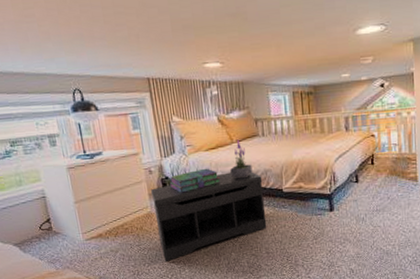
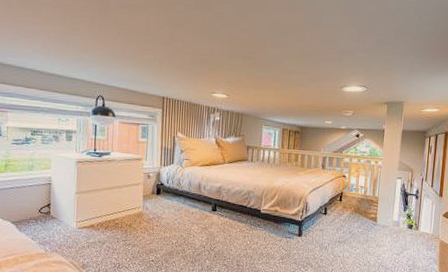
bench: present [151,172,267,262] -> none [144,188,245,259]
stack of books: present [169,168,220,193] -> none [163,181,208,200]
potted plant: present [230,139,253,179] -> none [218,161,238,196]

